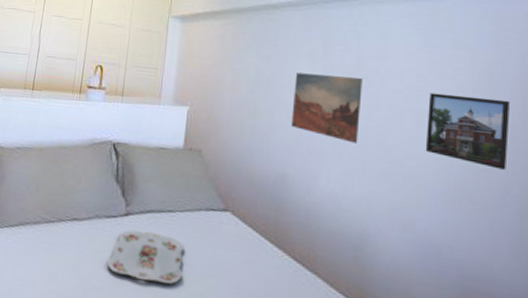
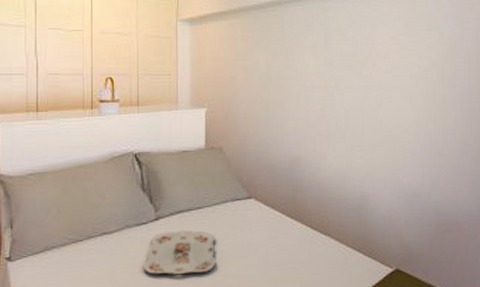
wall art: present [291,72,363,144] -> none [300,63,358,122]
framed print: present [425,92,511,170] -> none [408,70,468,126]

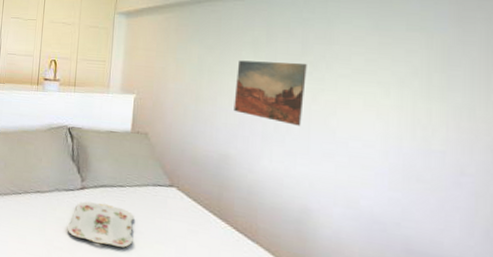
wall art: none [300,63,358,122] -> present [233,60,307,126]

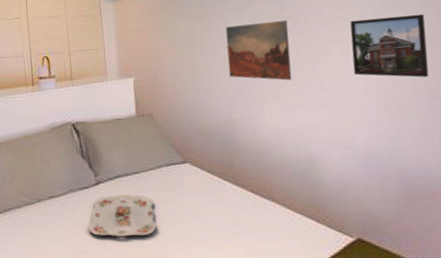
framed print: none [372,76,471,151] -> present [350,13,429,78]

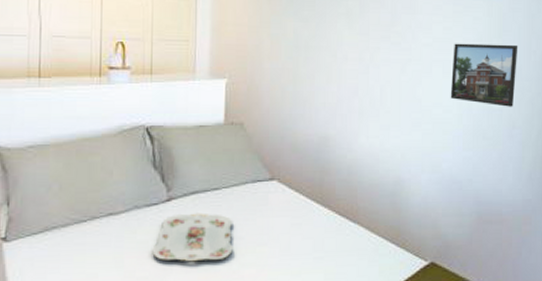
wall art: present [225,19,292,81] -> none [331,33,396,98]

